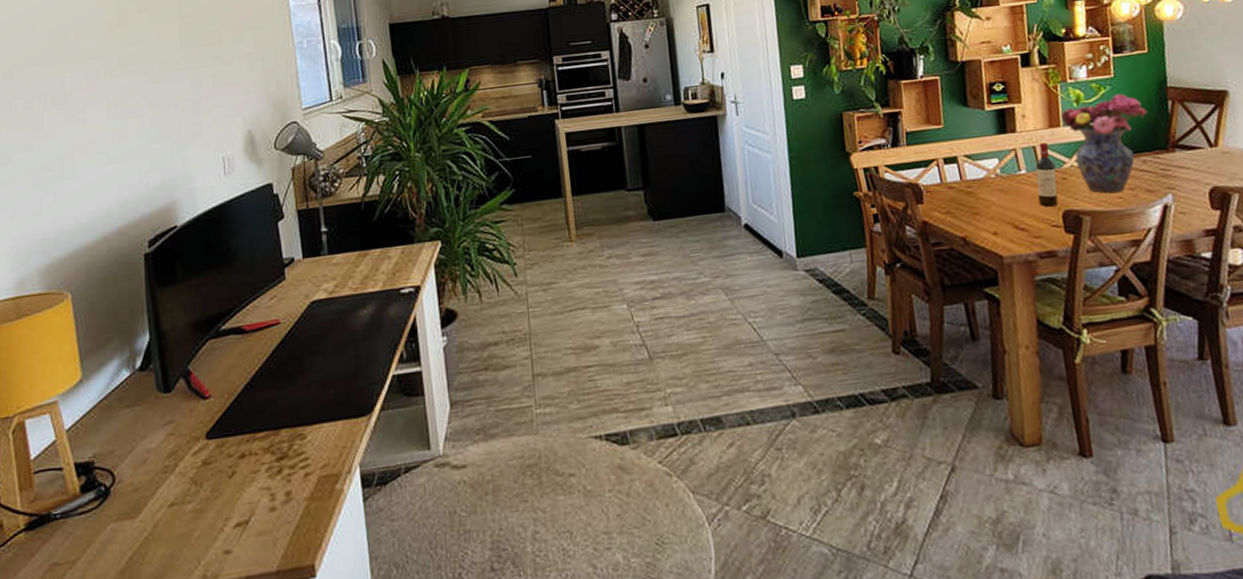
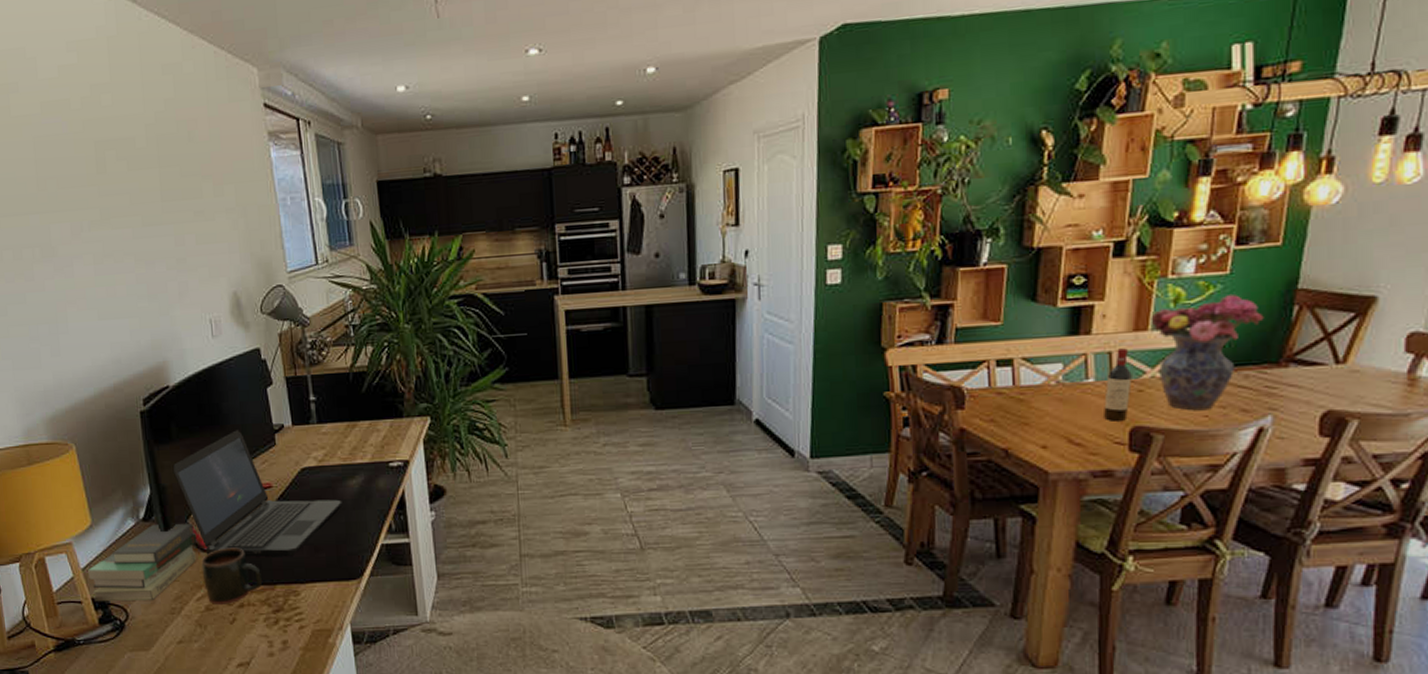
books: none [73,369,197,467] -> present [88,524,197,602]
laptop computer: none [176,266,353,403] -> present [173,430,342,557]
mug: none [201,391,267,457] -> present [201,547,263,604]

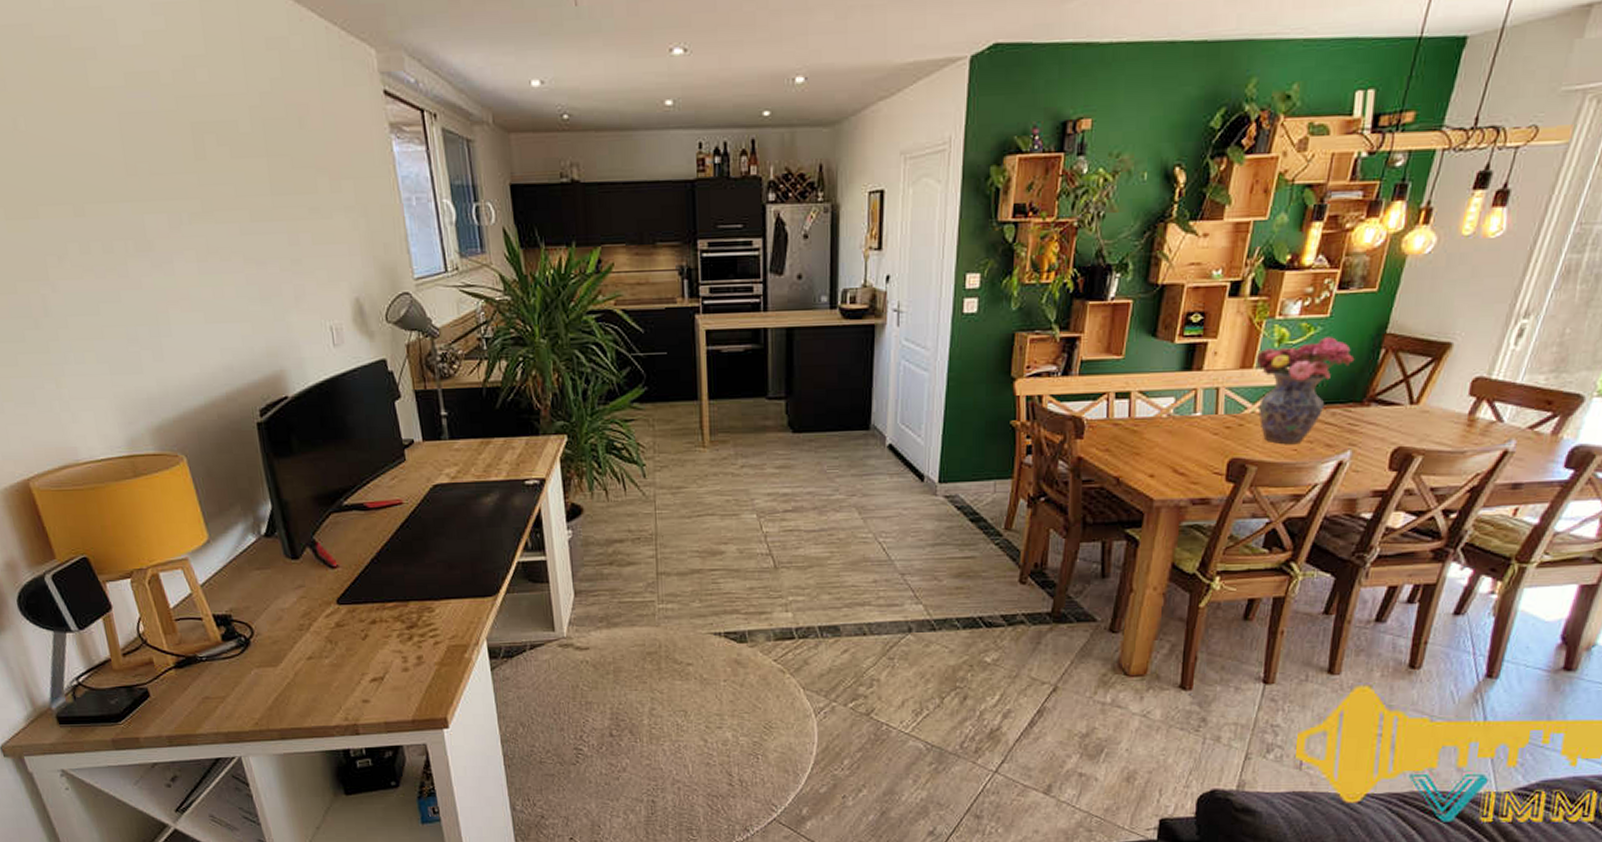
books: present [88,524,197,602] -> none [207,540,325,619]
laptop computer: present [173,430,342,557] -> none [296,444,477,574]
mug: present [201,547,263,604] -> none [329,564,395,621]
wine bottle: present [1102,348,1132,421] -> none [1205,384,1235,453]

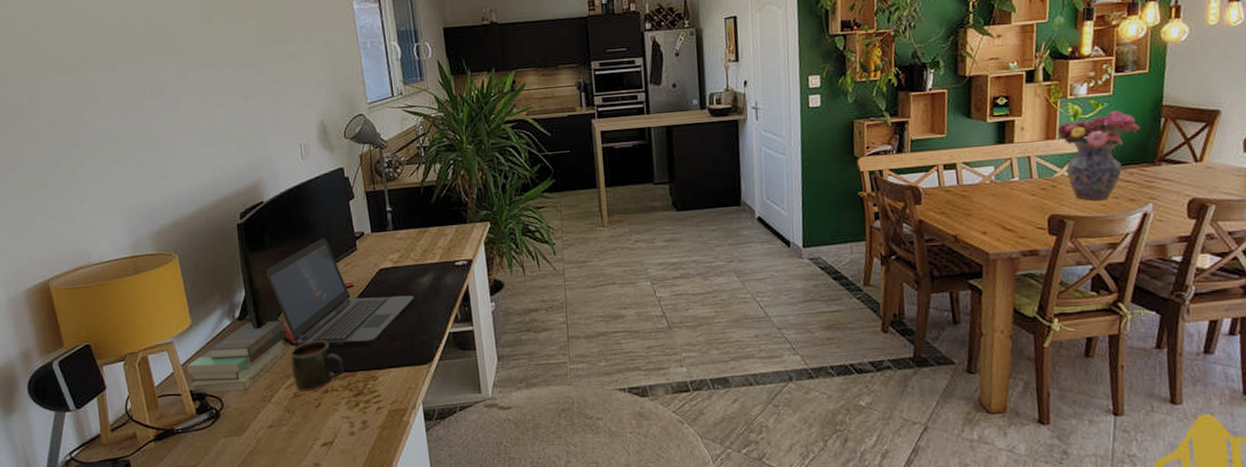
books: none [207,540,325,619] -> present [187,321,287,394]
laptop computer: none [296,444,477,574] -> present [266,238,415,348]
mug: none [329,564,395,621] -> present [290,340,345,391]

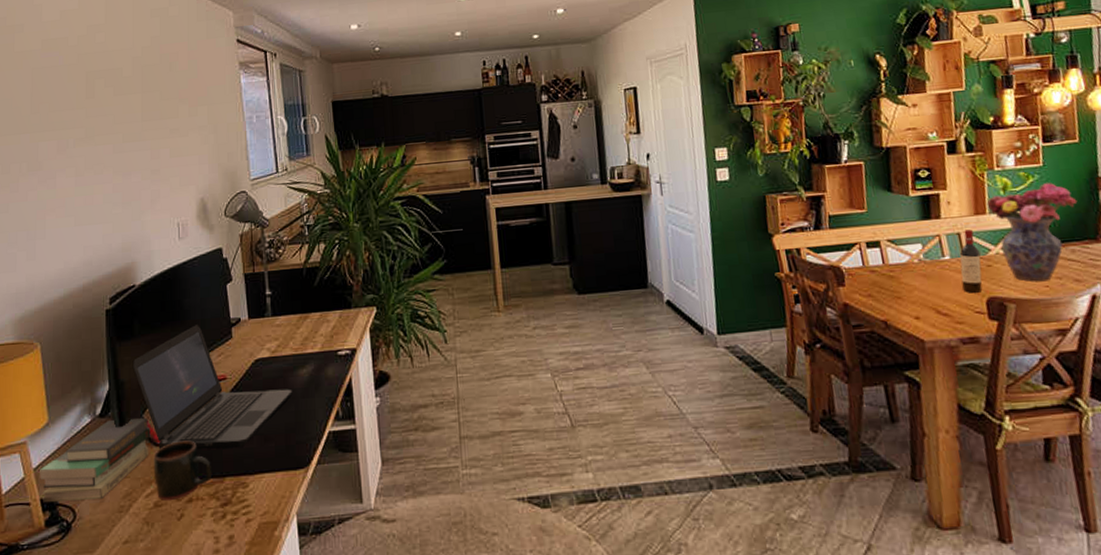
wine bottle: none [1026,153,1047,211] -> present [959,229,983,293]

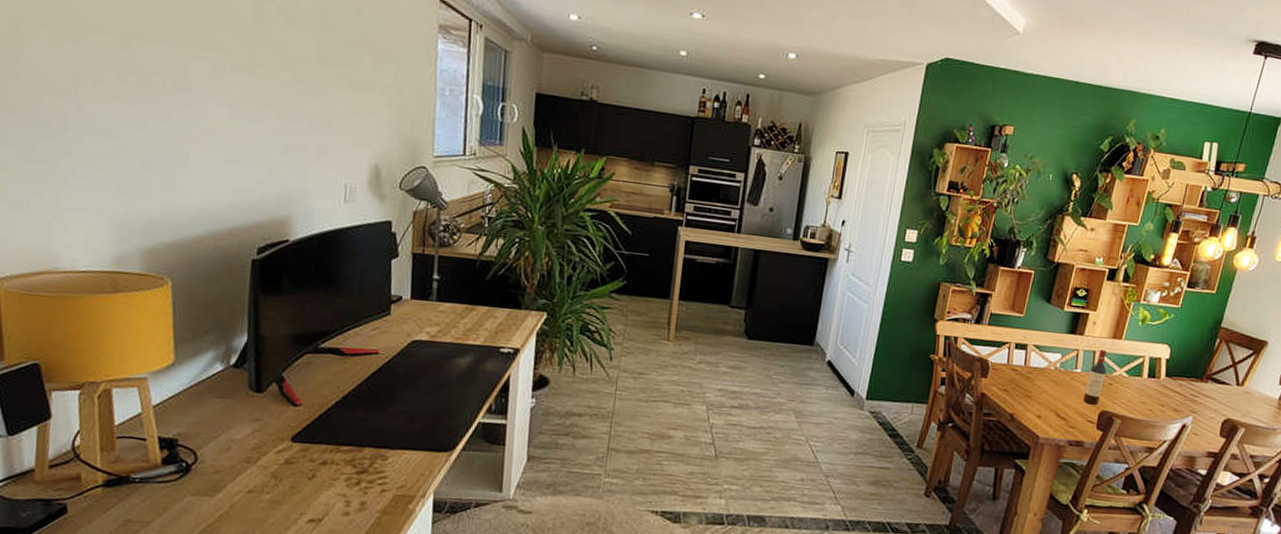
books: present [40,418,151,503] -> none [159,372,290,447]
laptop computer: present [133,325,293,450] -> none [277,294,447,423]
mug: present [153,440,213,500] -> none [287,405,352,460]
flower arrangement: present [986,183,1078,282] -> none [1124,323,1198,406]

